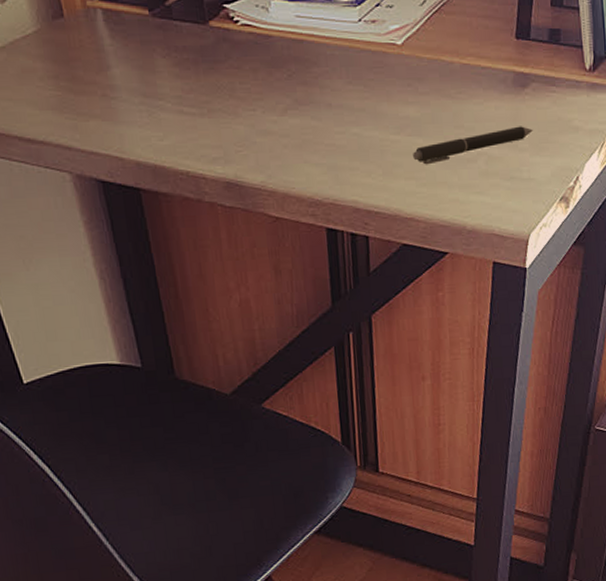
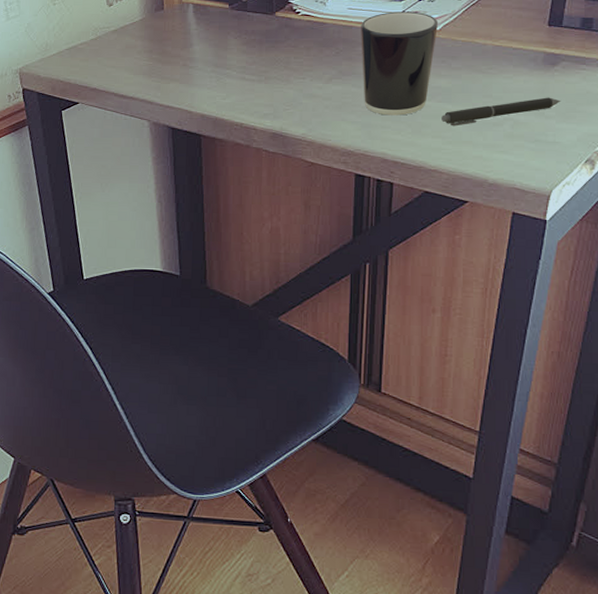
mug: none [313,20,400,155] -> present [361,11,438,116]

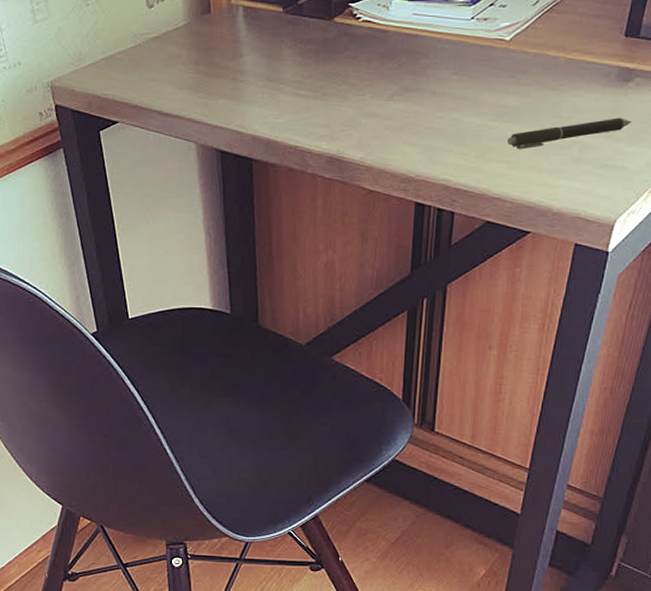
mug: present [361,11,438,116] -> none [425,18,509,138]

